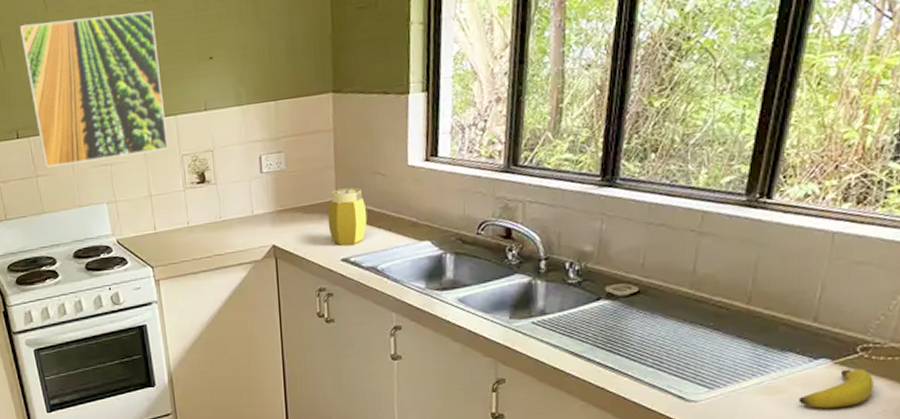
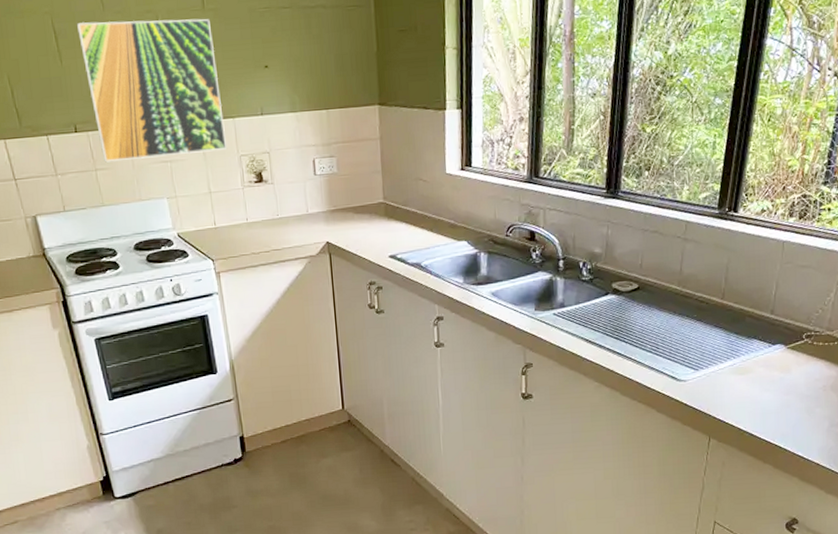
jar: present [327,187,367,246] -> none [376,191,412,244]
banana: present [798,368,874,409] -> none [762,352,816,386]

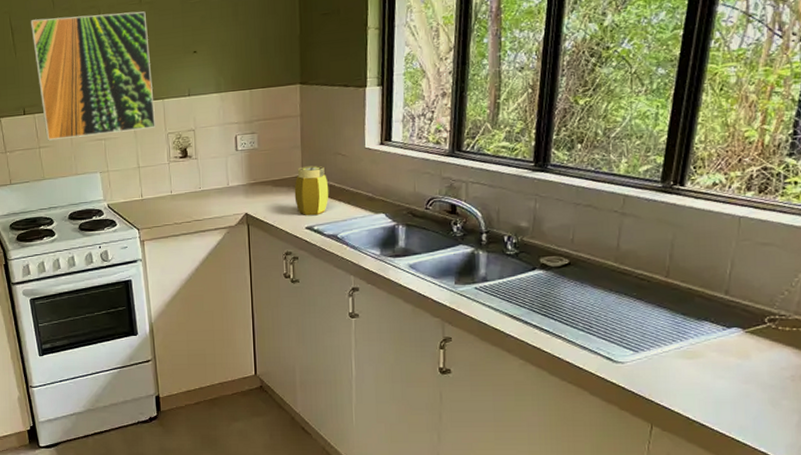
jar: none [376,191,412,244] -> present [294,165,329,216]

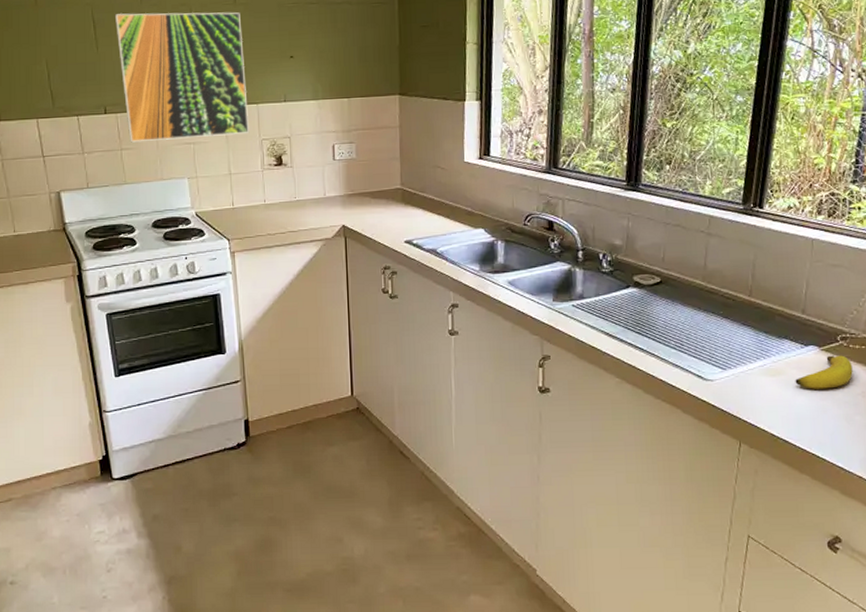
jar: present [294,165,329,216] -> none [393,178,429,229]
banana: none [715,337,782,373] -> present [795,355,853,389]

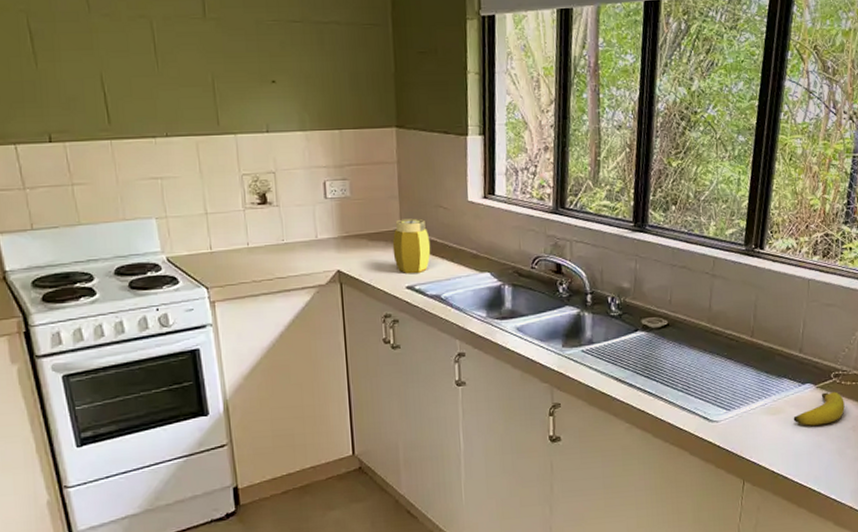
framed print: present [114,12,250,143] -> none [56,24,228,177]
jar: none [393,178,429,229] -> present [392,218,431,274]

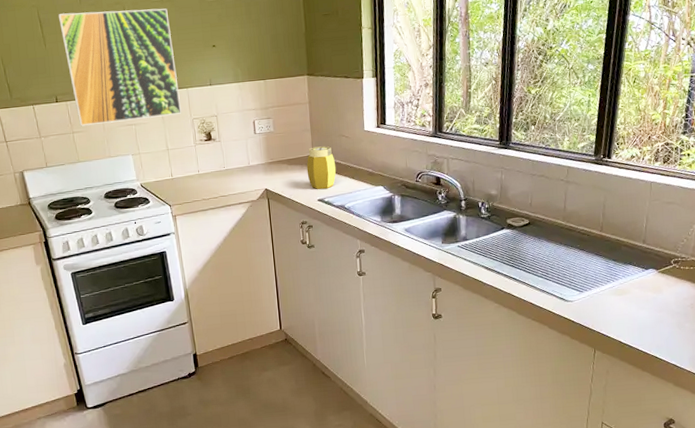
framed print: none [56,24,228,177] -> present [58,8,182,127]
banana: present [793,392,845,426] -> none [638,275,684,304]

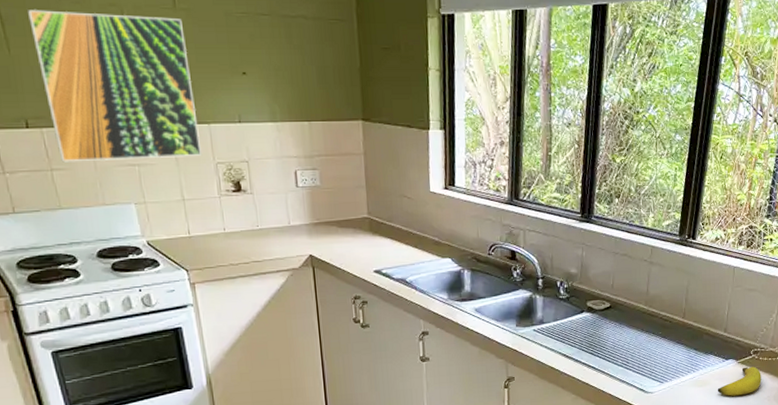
jar: present [306,146,336,189] -> none [360,207,396,259]
banana: none [638,275,684,304] -> present [717,366,762,396]

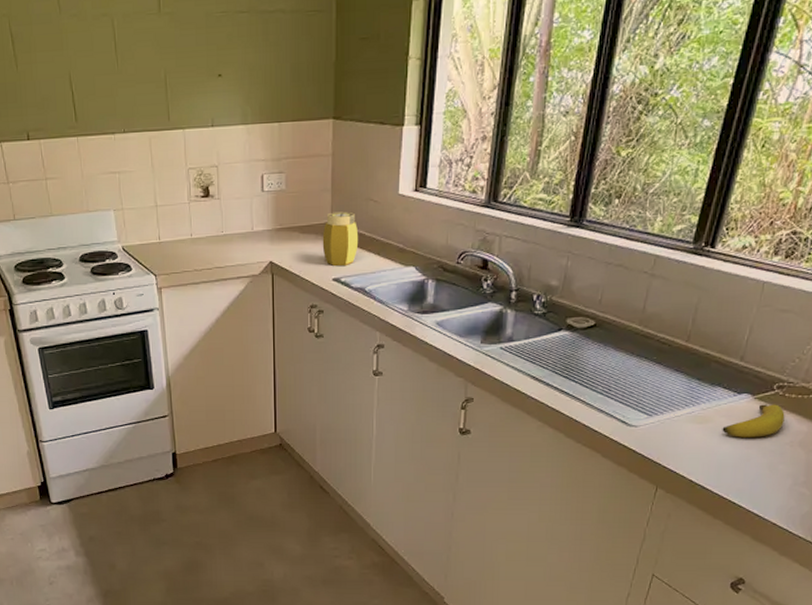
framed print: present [27,10,203,163] -> none [33,23,176,172]
jar: none [360,207,396,259] -> present [322,211,359,267]

